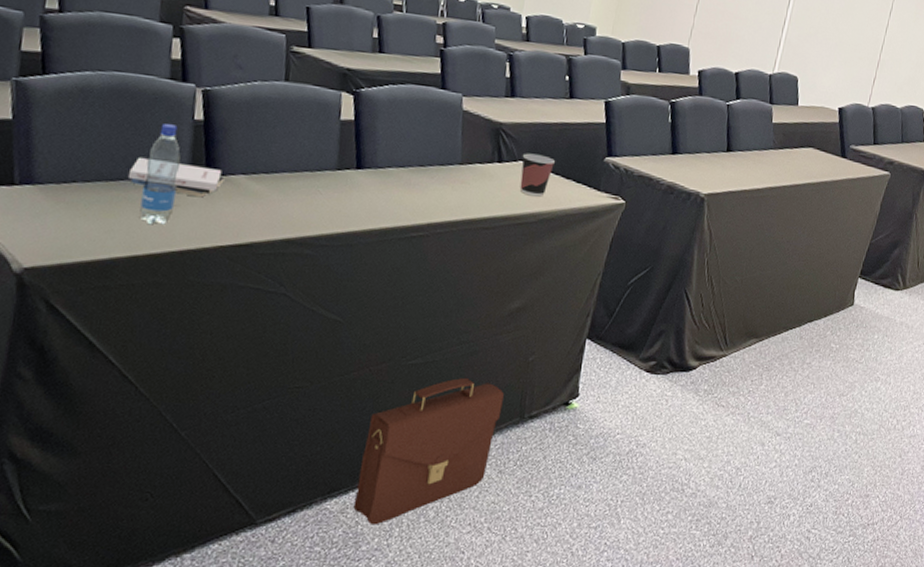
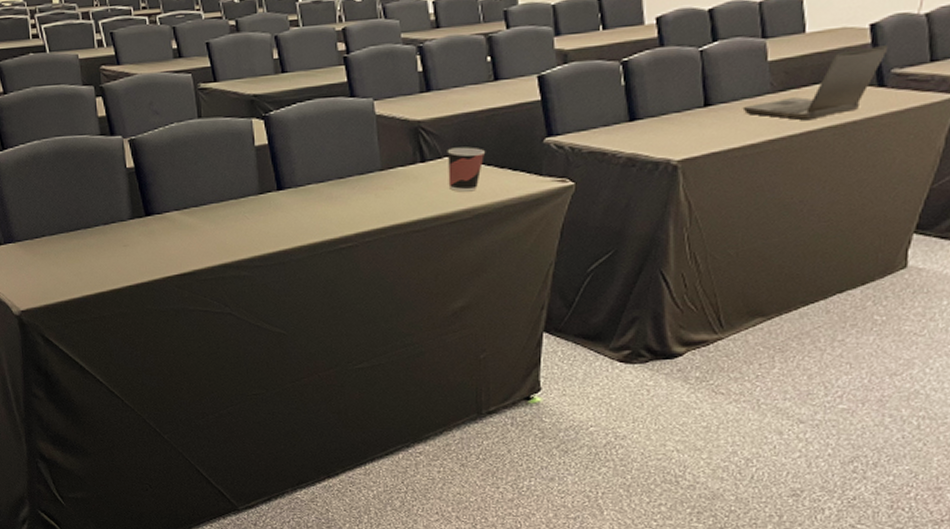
books: present [127,156,225,198] -> none [82,207,161,236]
bottle: present [139,124,182,225] -> none [95,175,124,264]
briefcase: present [353,377,504,525] -> none [322,377,457,513]
laptop computer: none [753,125,849,176] -> present [742,45,889,121]

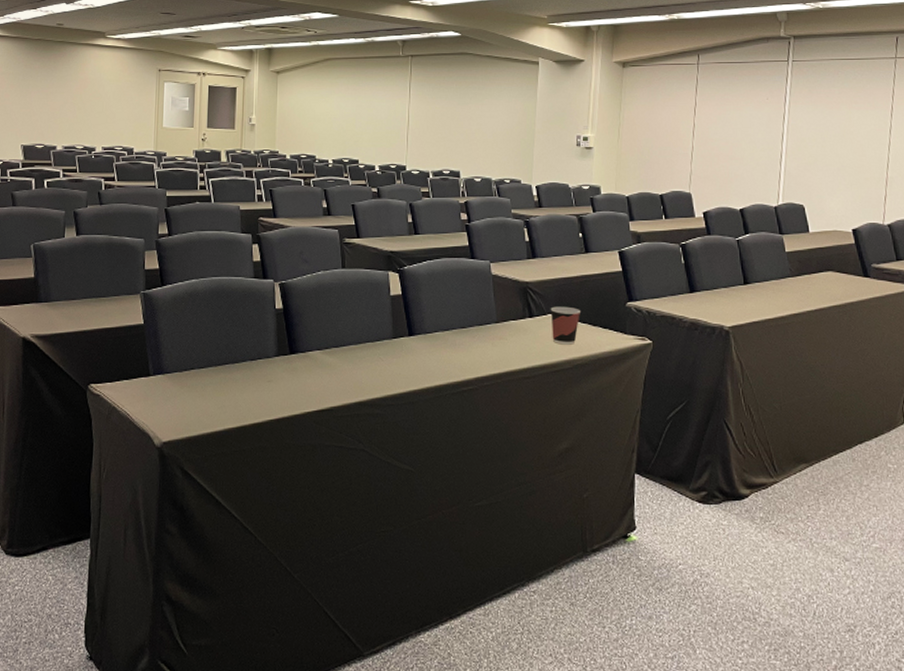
laptop computer: present [742,45,889,121] -> none [772,246,867,300]

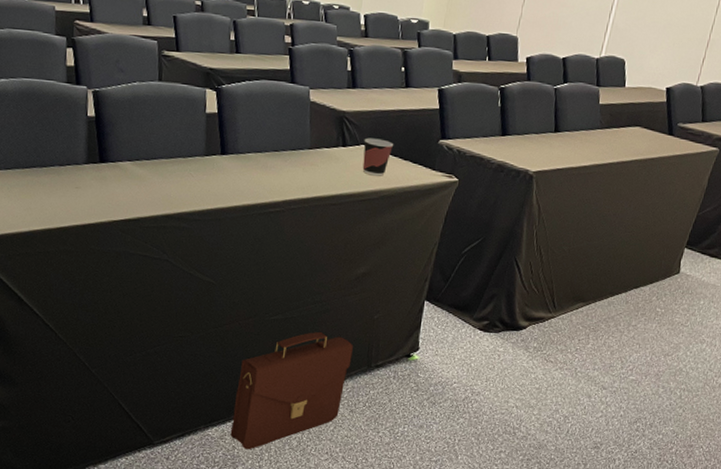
briefcase: none [444,515,565,657] -> present [230,331,353,450]

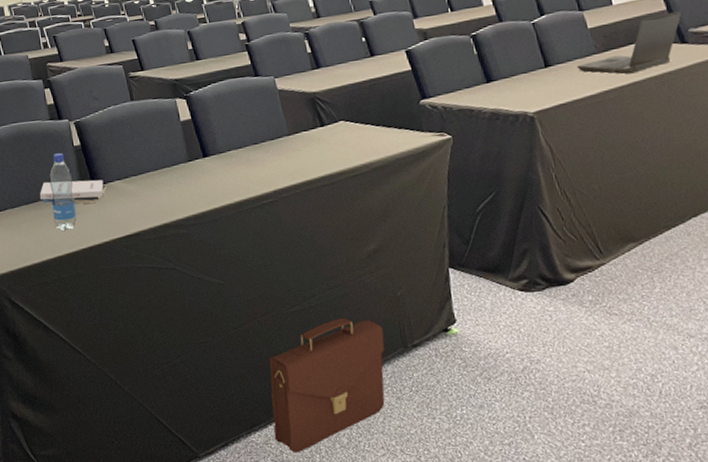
books: none [38,148,114,181] -> present [39,179,107,205]
bottle: none [50,120,80,204] -> present [49,153,77,231]
cup: present [362,137,394,176] -> none [341,111,374,150]
laptop computer: none [580,105,677,153] -> present [576,11,682,74]

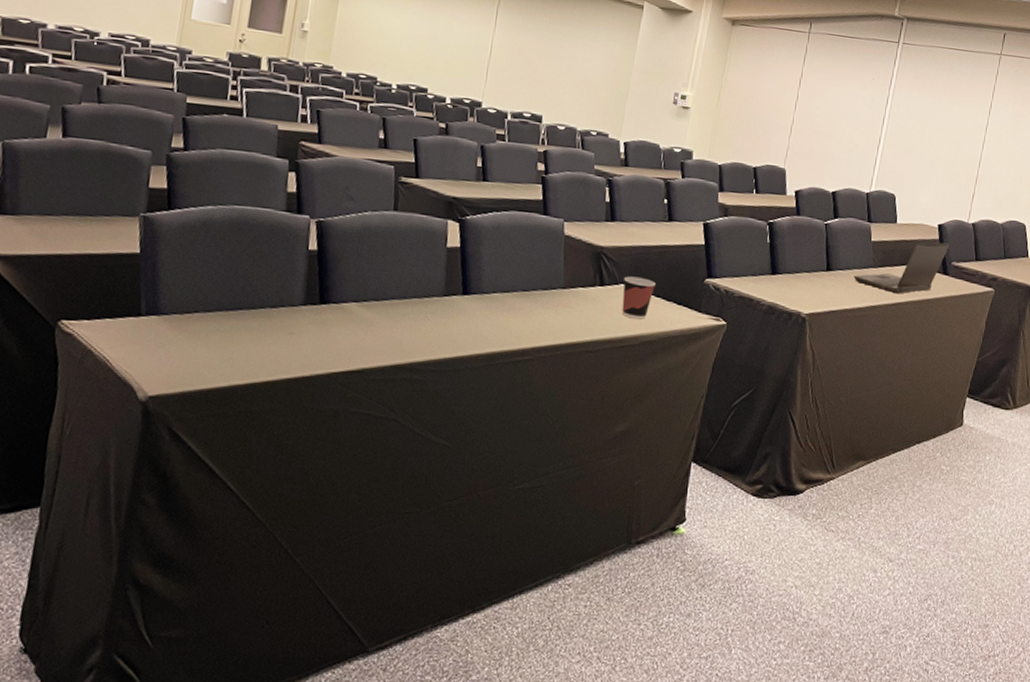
books: present [39,179,107,205] -> none [246,286,337,326]
bottle: present [49,153,77,231] -> none [257,254,297,353]
briefcase: present [269,317,385,453] -> none [463,502,611,654]
cup: none [341,111,374,150] -> present [621,276,657,320]

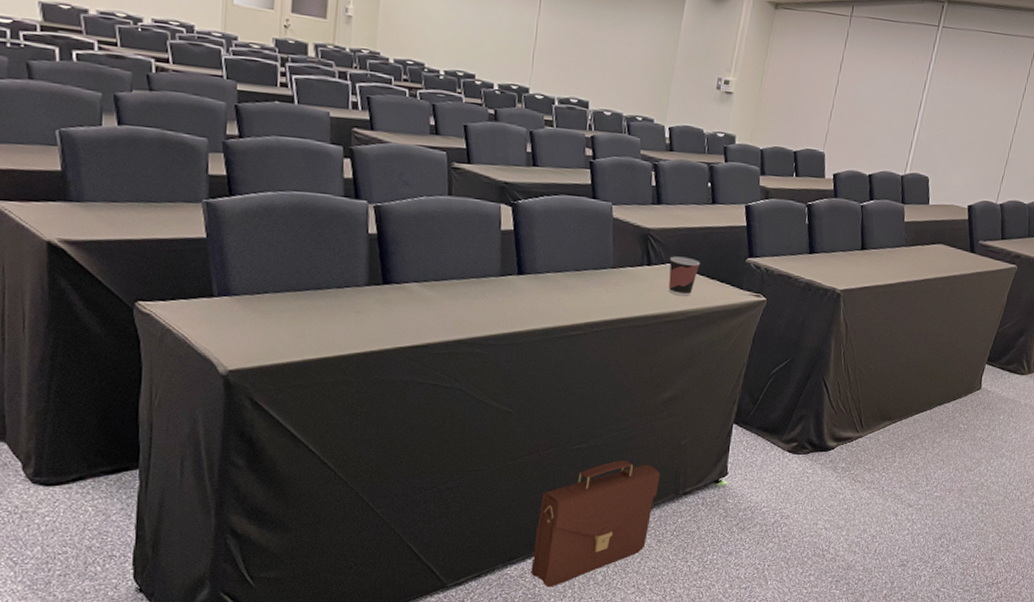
briefcase: none [463,502,611,654] -> present [530,459,660,588]
laptop computer: present [853,242,950,294] -> none [886,222,978,271]

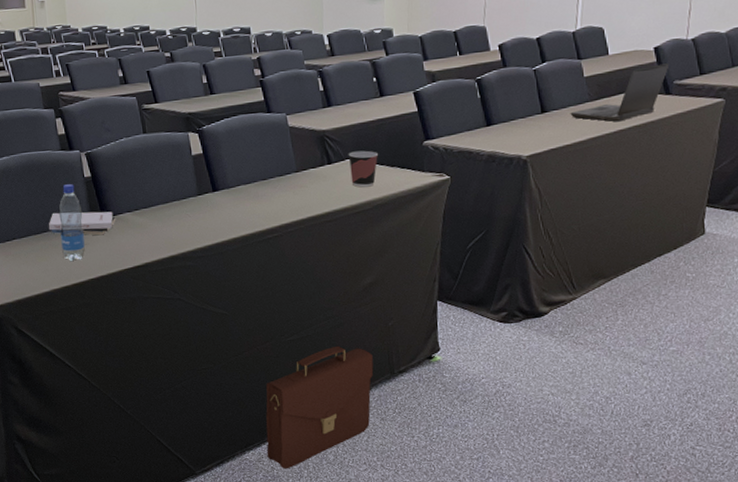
books: none [313,268,400,304] -> present [48,211,116,236]
bottle: none [326,238,360,329] -> present [58,184,85,261]
laptop computer: none [886,222,978,271] -> present [570,63,670,122]

